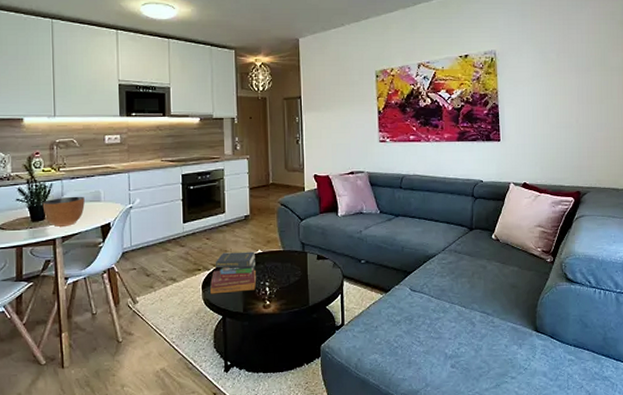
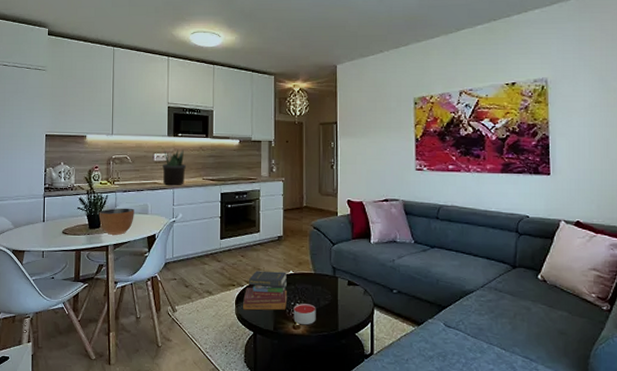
planter: none [115,130,142,170] -> present [162,149,186,186]
candle: none [263,282,287,304] -> present [293,303,316,325]

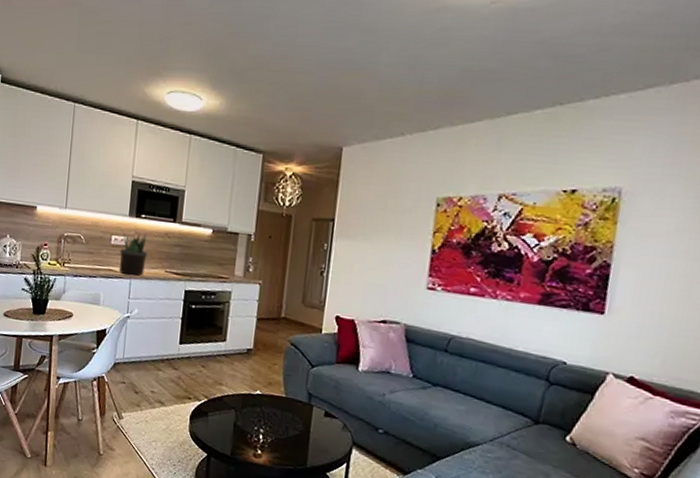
bowl: present [98,208,134,235] -> none [44,294,85,325]
books: present [243,270,288,311] -> none [198,385,253,434]
candle: present [293,303,316,325] -> none [255,429,283,455]

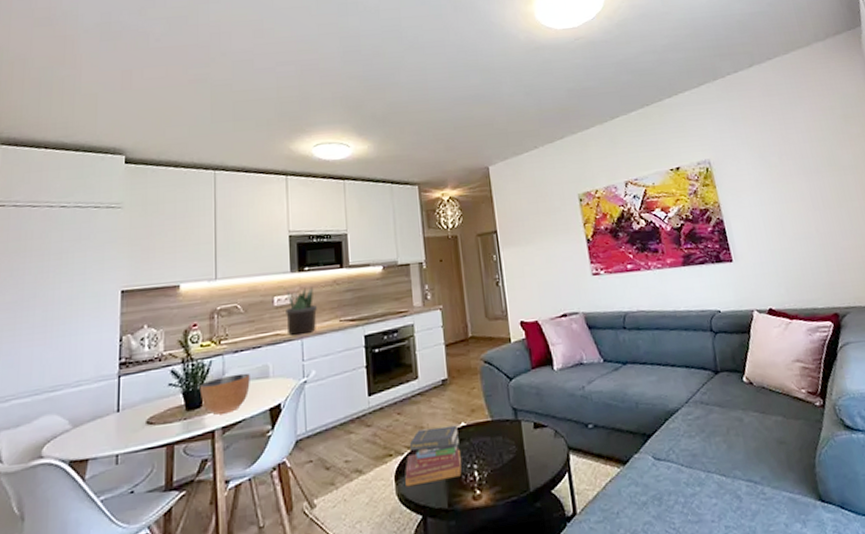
bowl: none [44,294,85,325] -> present [199,373,250,415]
books: none [198,385,253,434] -> present [405,425,462,487]

